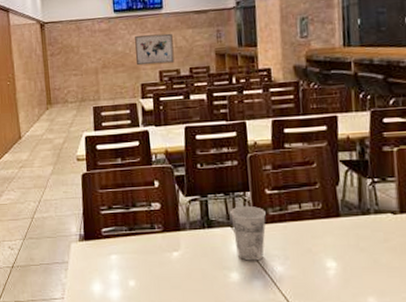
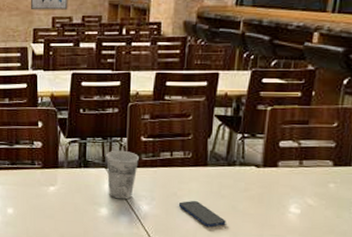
smartphone: none [315,257,371,285] -> present [178,201,226,227]

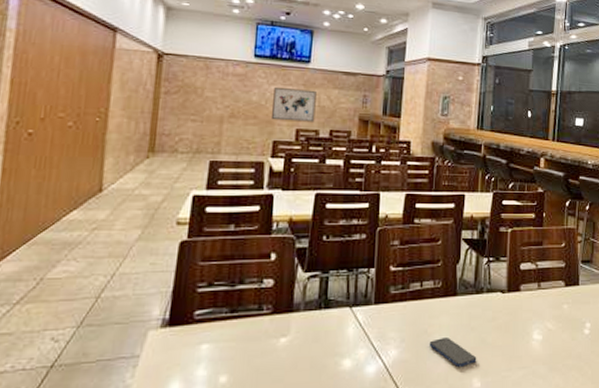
cup: present [106,150,139,200] -> none [351,283,387,345]

